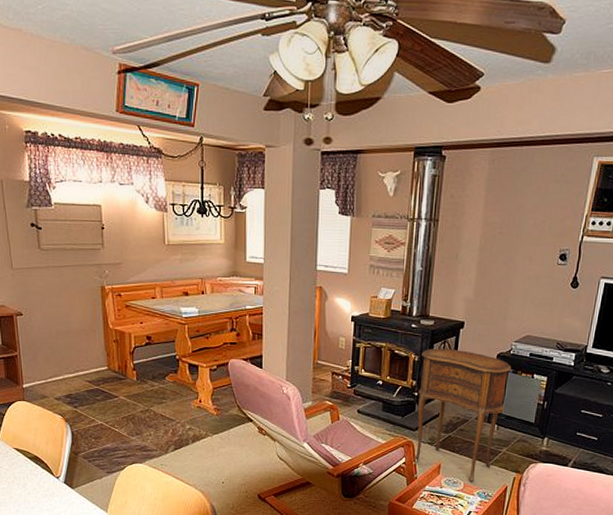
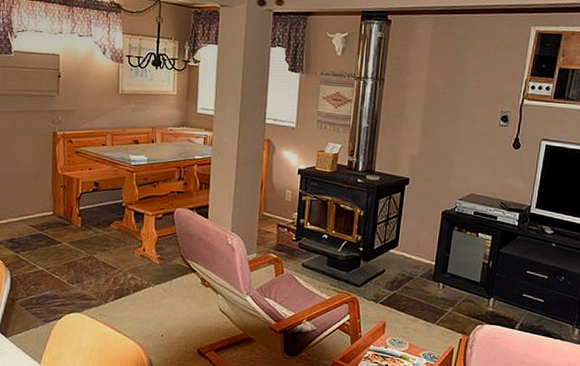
side table: present [413,348,512,482] -> none [358,203,457,343]

